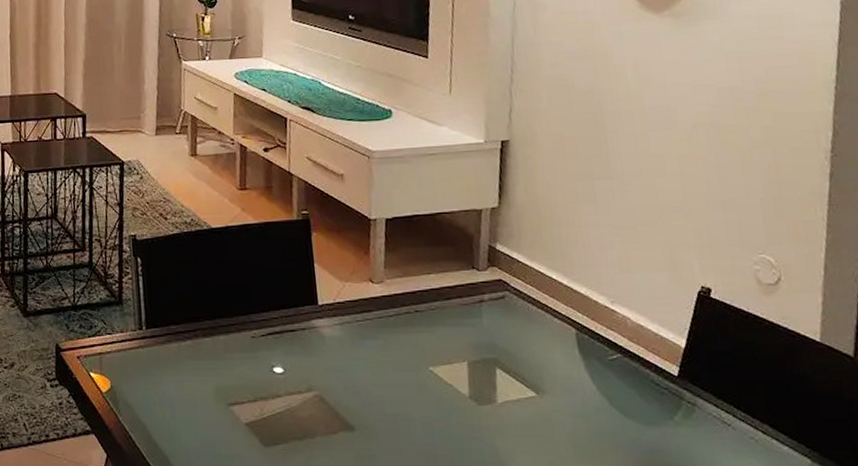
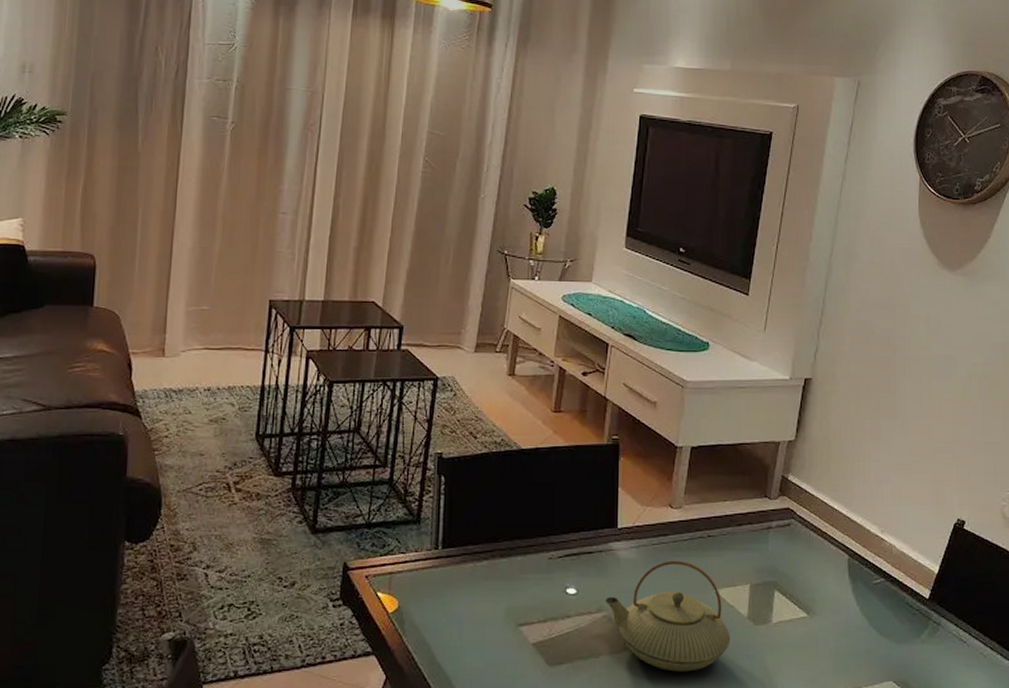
teapot: none [314,337,454,454] -> present [605,560,731,672]

